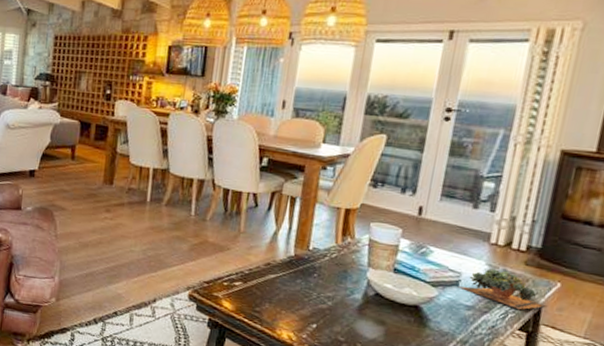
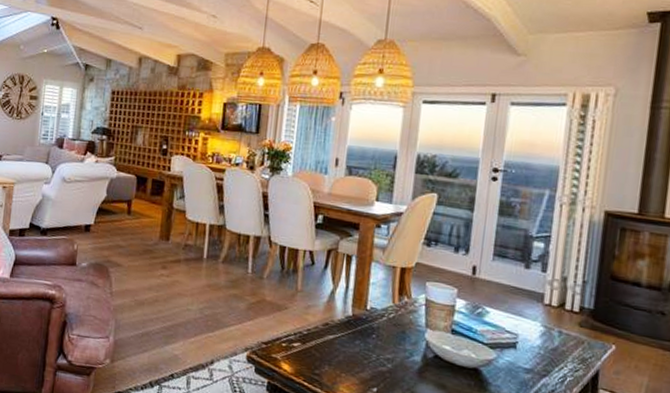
succulent plant: present [457,268,548,310] -> none [515,330,605,373]

